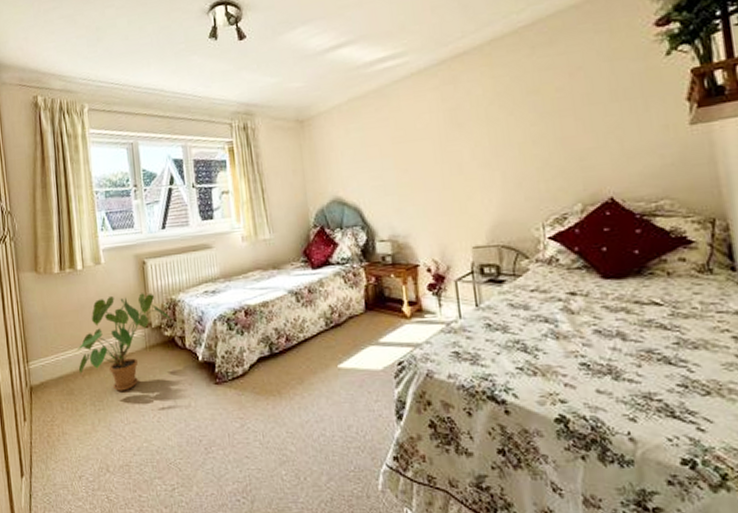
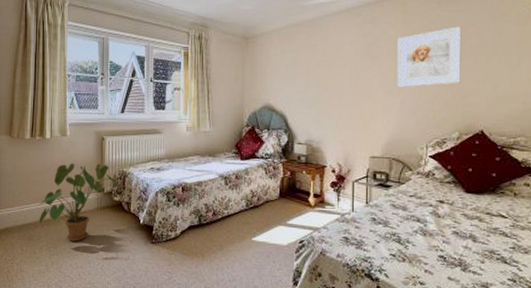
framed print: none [486,72,575,158] -> present [397,26,462,88]

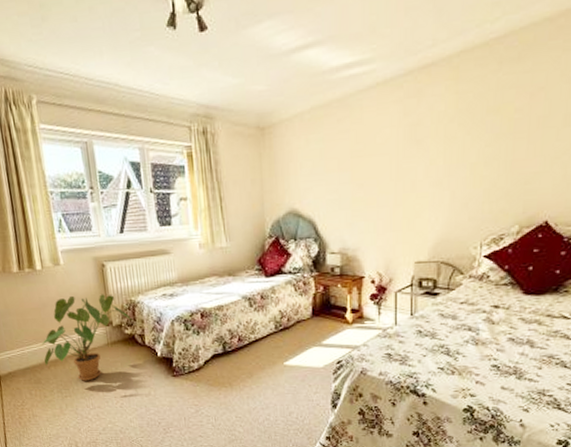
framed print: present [397,26,462,88] -> none [446,92,528,178]

